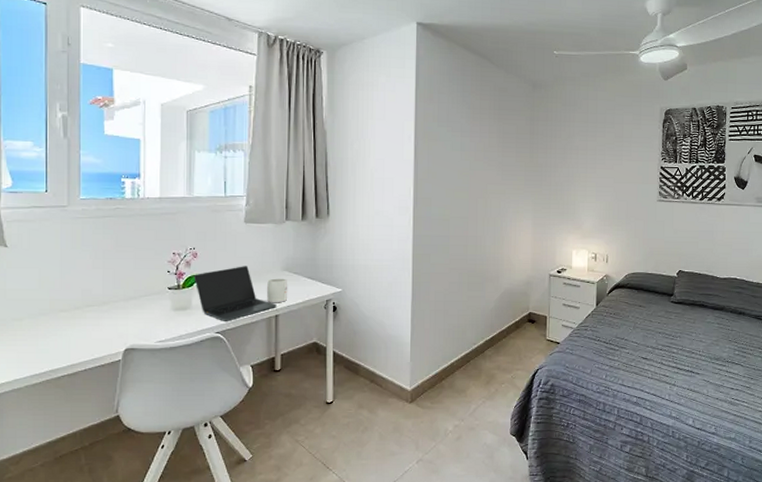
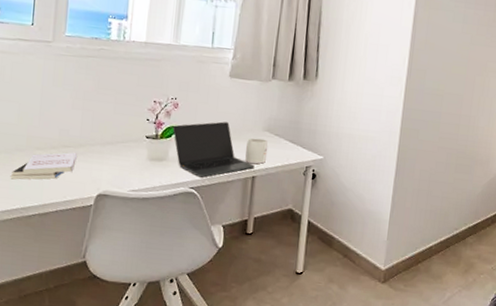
books: none [36,310,102,344] -> present [10,152,78,180]

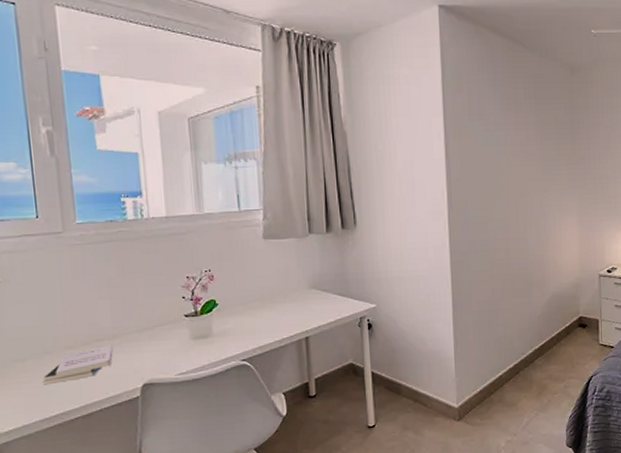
laptop: present [172,121,255,177] -> none [211,286,306,348]
mug: present [245,138,268,164] -> none [293,297,318,325]

